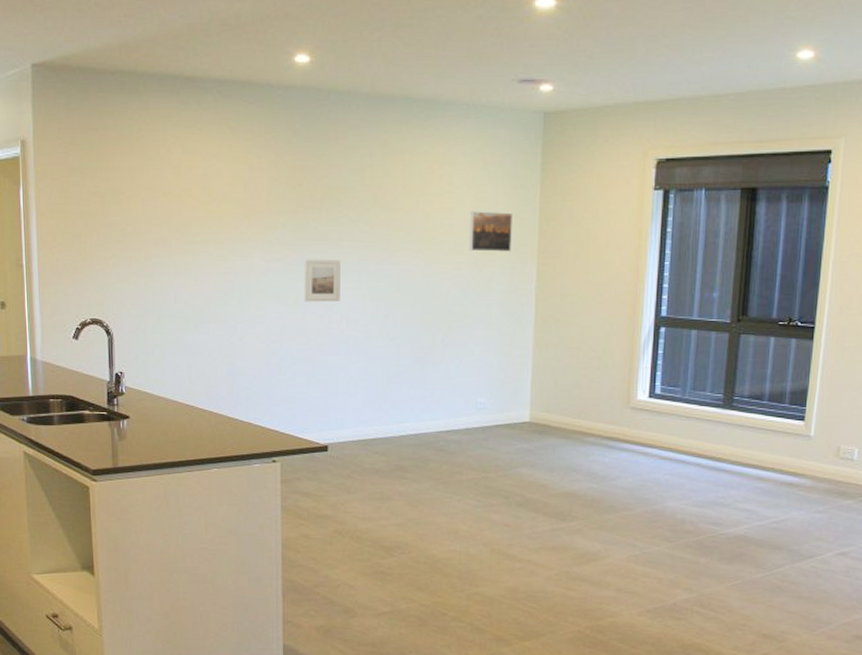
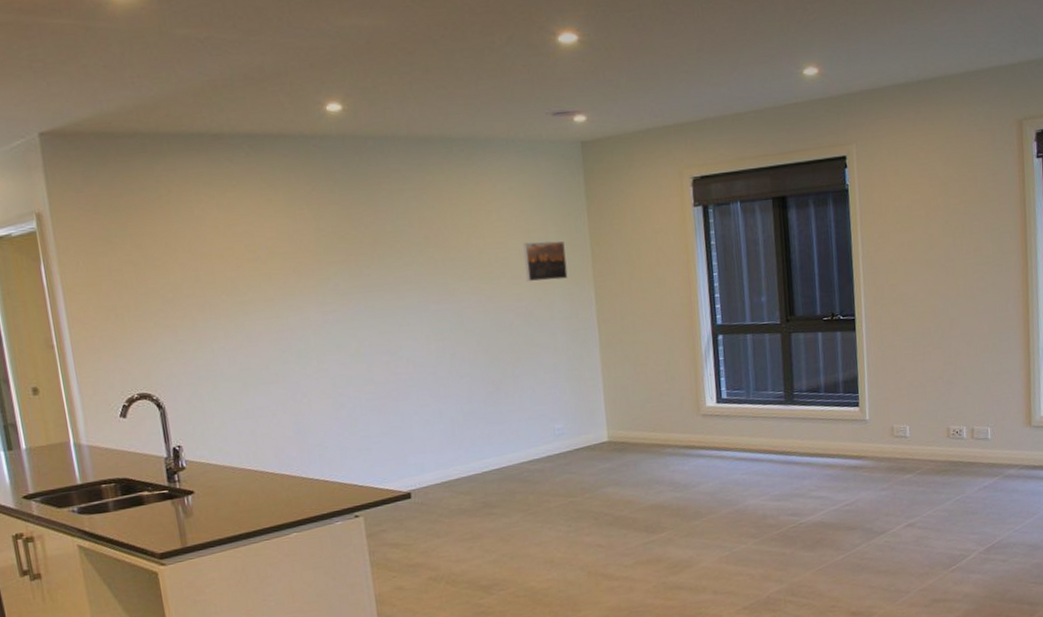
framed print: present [304,259,340,302] -> none [361,304,404,350]

